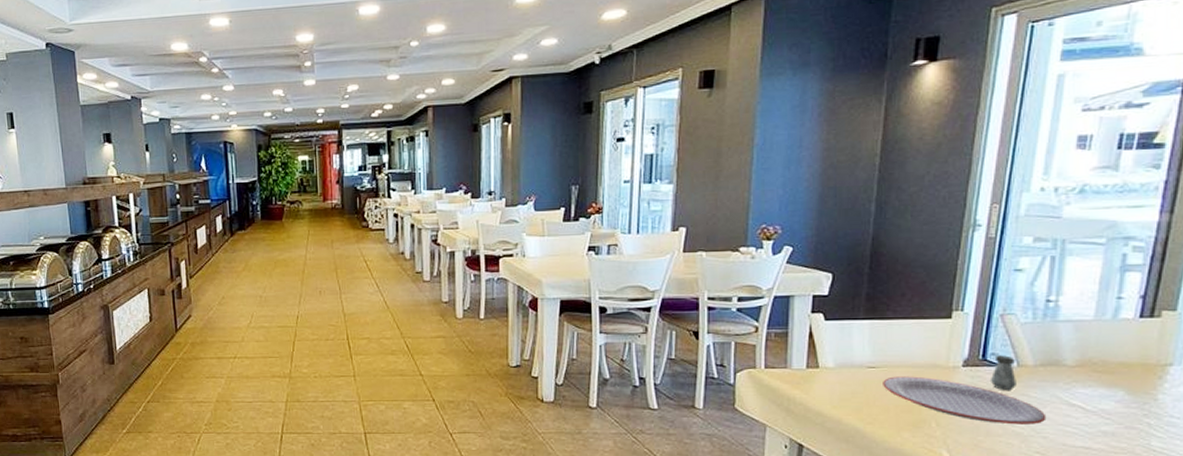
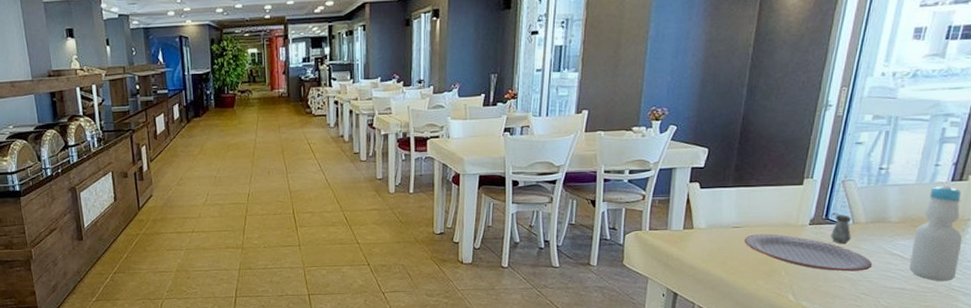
bottle: none [1093,323,1160,441] -> present [908,186,963,282]

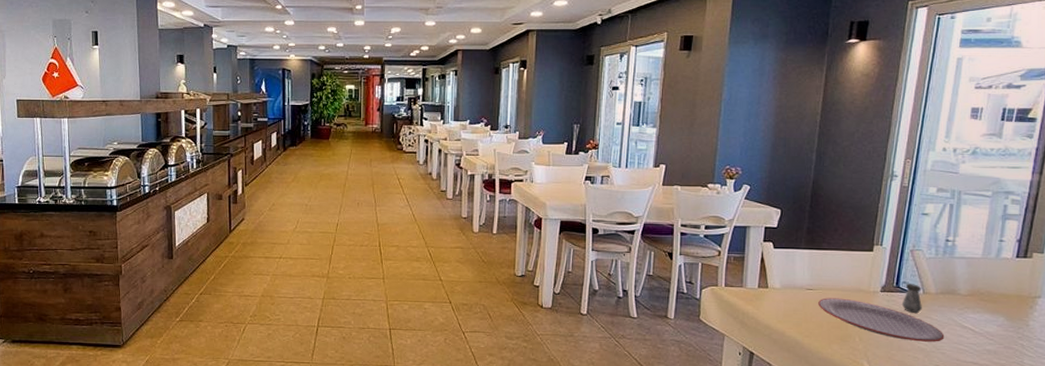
bottle: present [908,186,963,282] -> none [980,262,1031,359]

